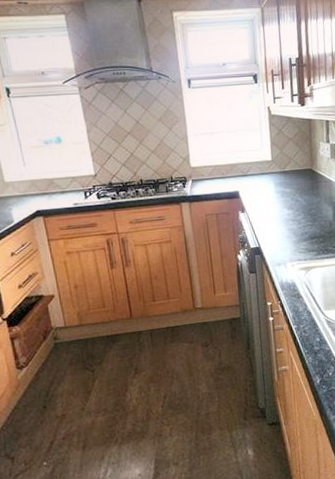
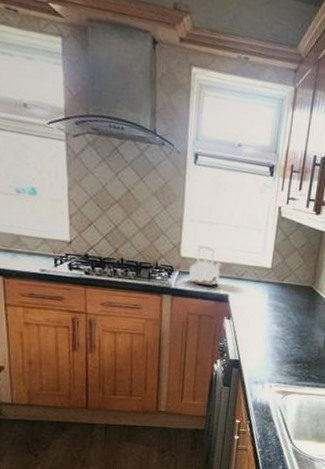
kettle: none [200,153,229,188] -> present [189,244,221,286]

